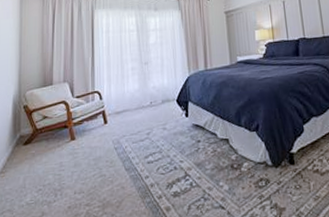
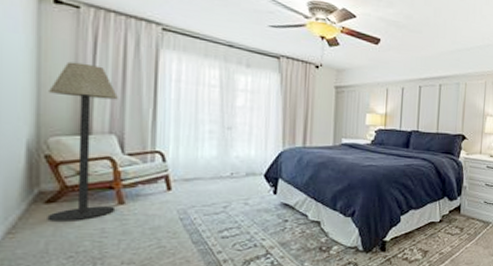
floor lamp: none [25,31,69,160] -> present [47,61,118,221]

